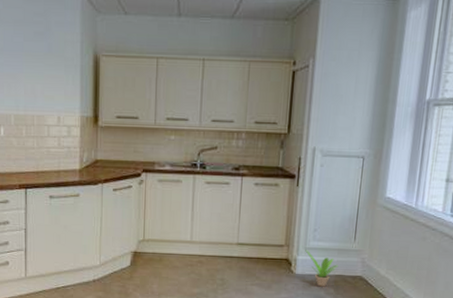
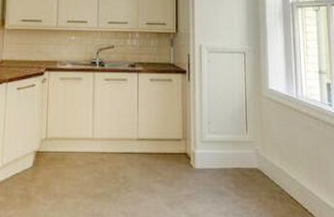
potted plant: present [305,249,339,287] -> none [202,143,235,181]

